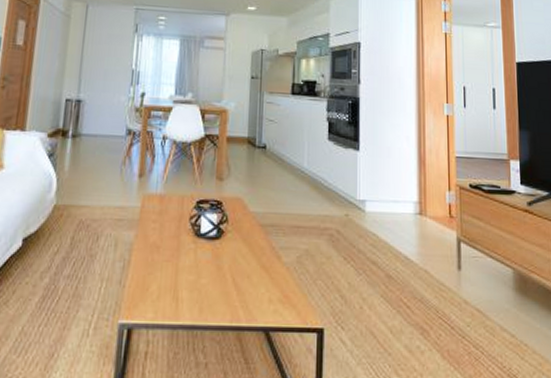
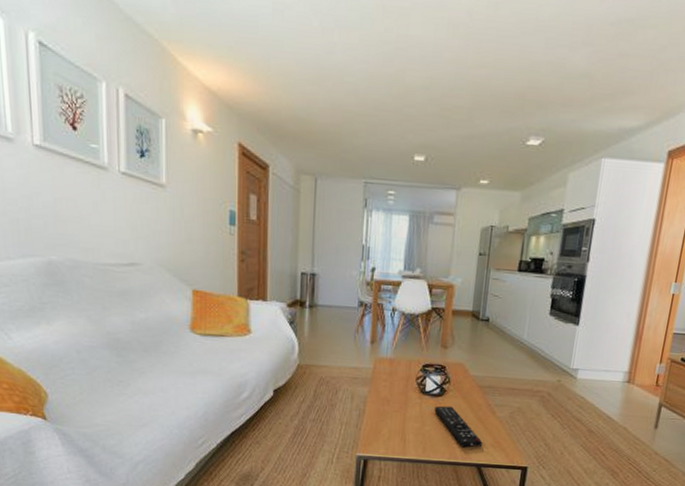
remote control: none [211,251,269,306] -> present [434,406,483,448]

